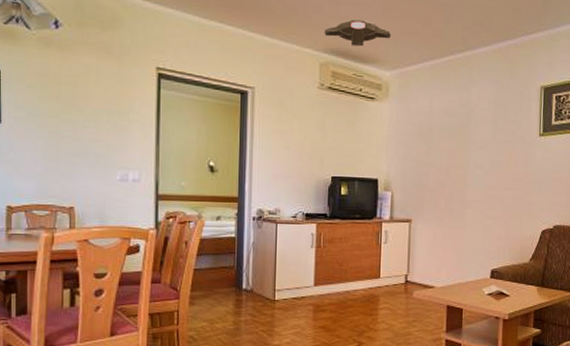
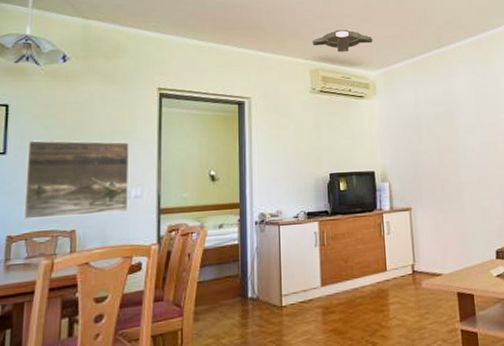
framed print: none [22,111,127,194] -> present [23,140,129,220]

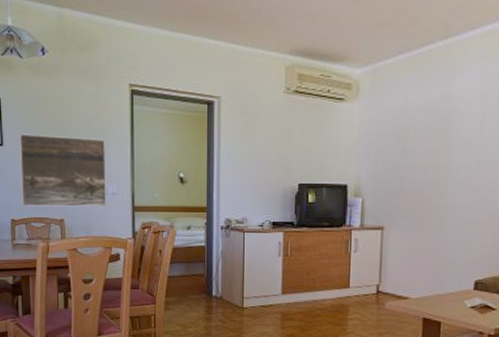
ceiling light: present [312,28,373,52] -> none [290,14,362,45]

